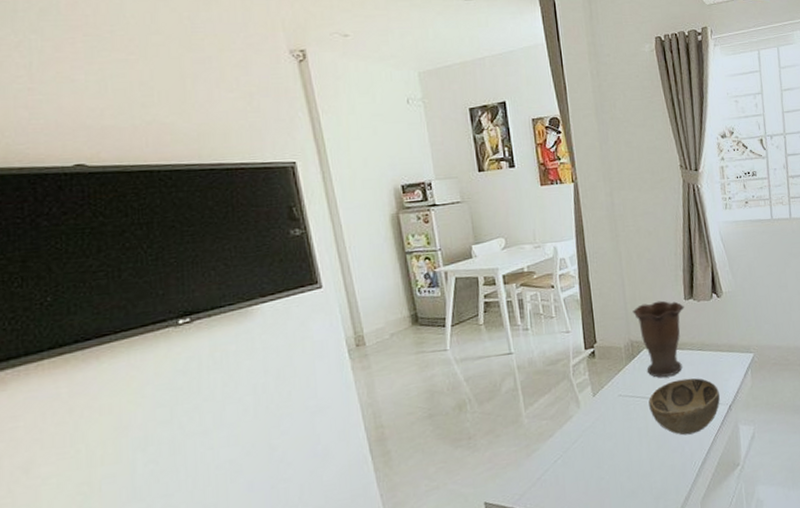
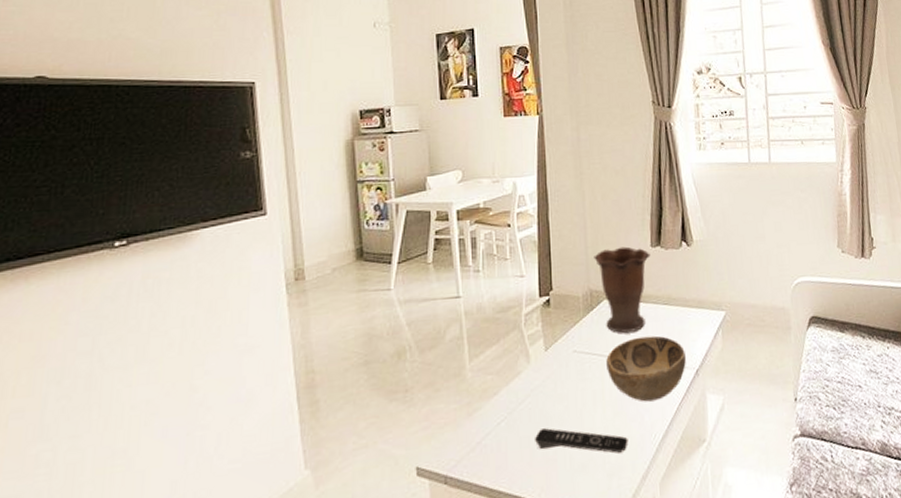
remote control: none [589,462,672,480] -> present [535,428,628,453]

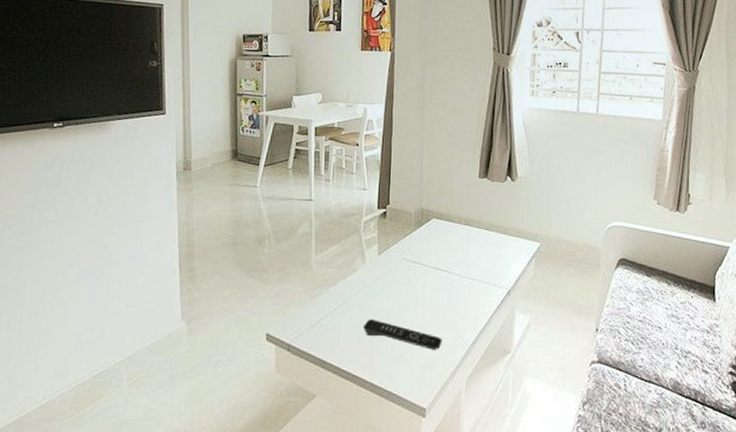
vase: present [594,246,651,333] -> none [427,174,478,249]
decorative bowl: present [606,335,686,402] -> none [429,254,500,311]

